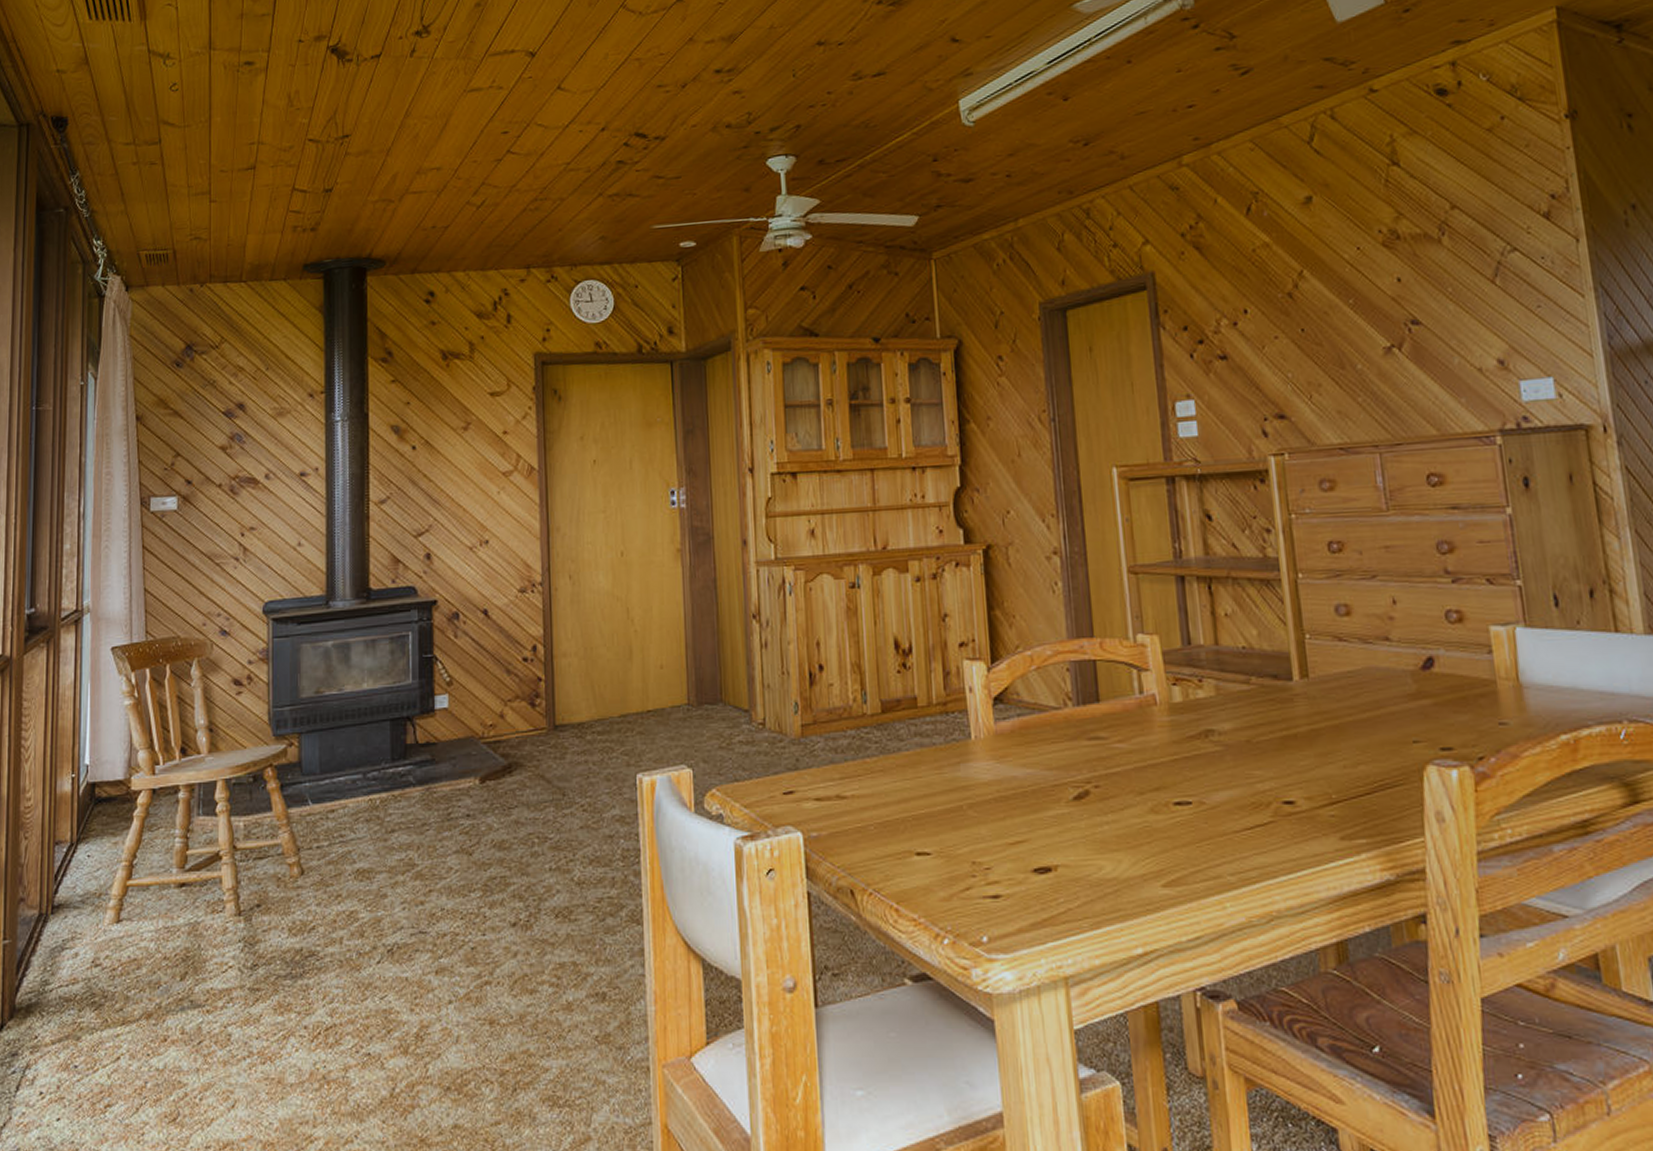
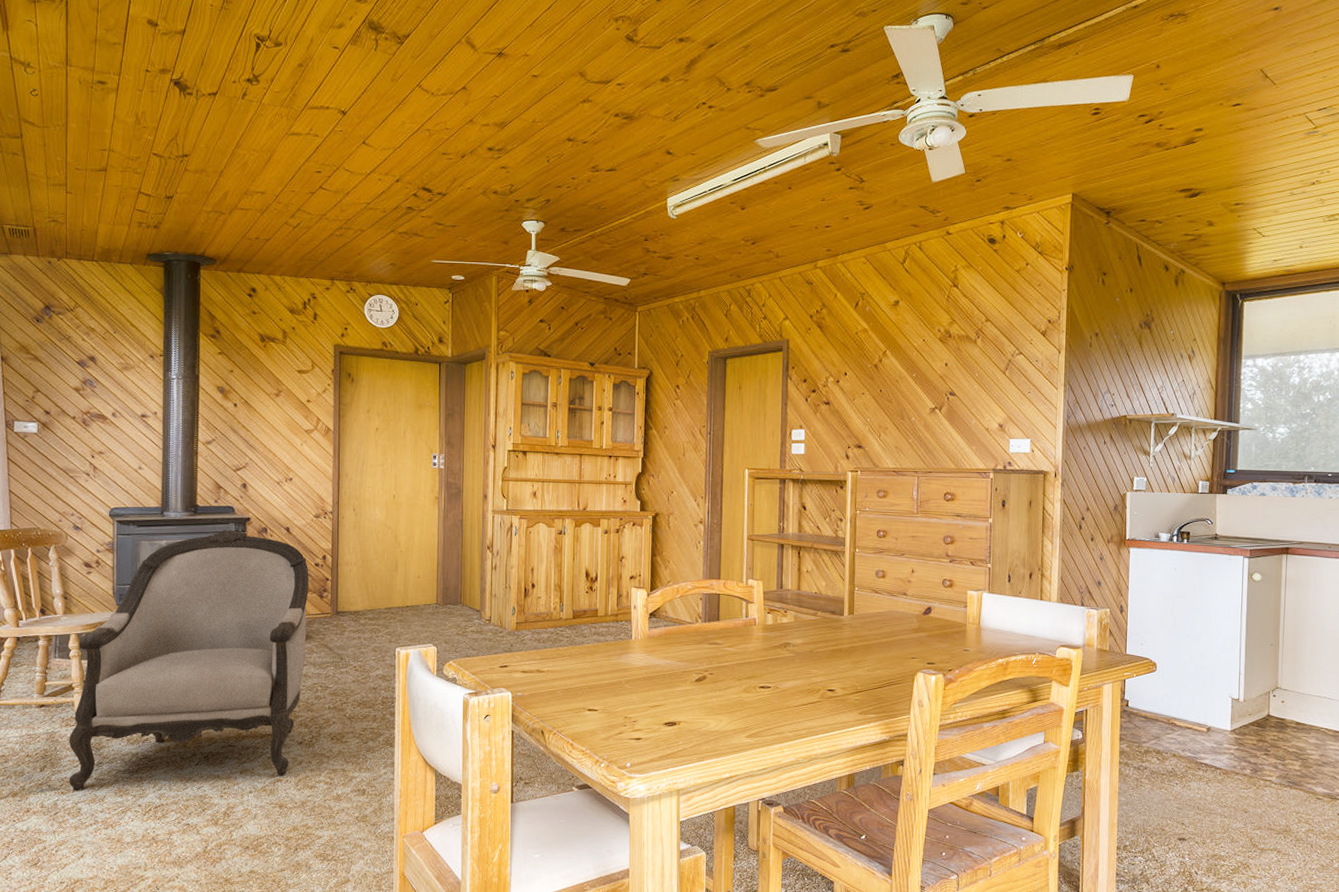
armchair: none [215,619,516,1009] -> present [69,529,309,791]

